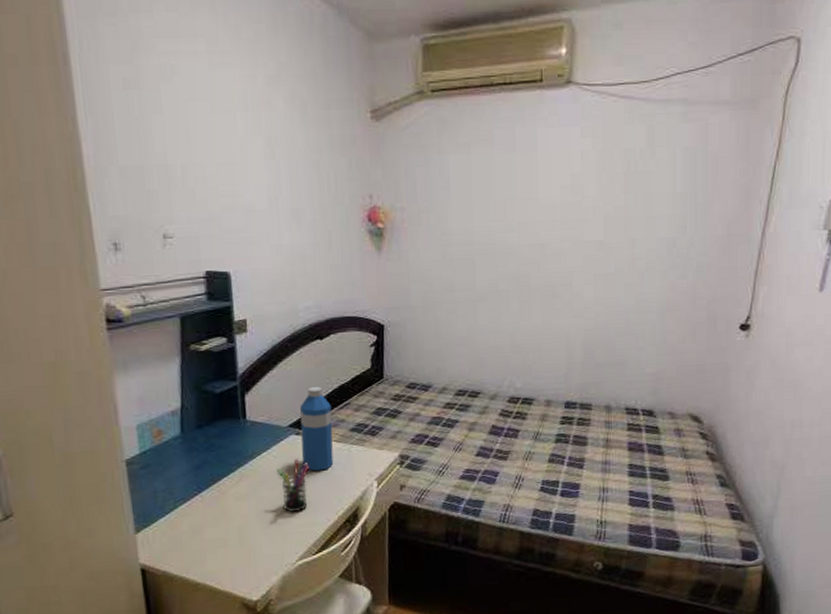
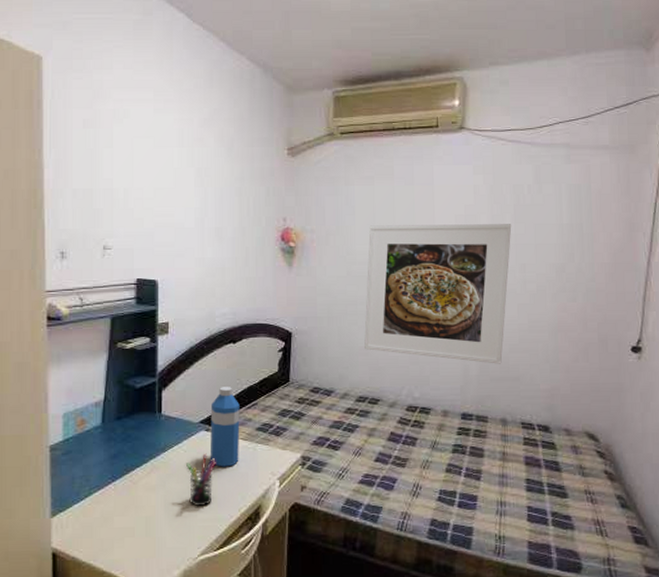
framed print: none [463,194,622,349] -> present [364,224,512,364]

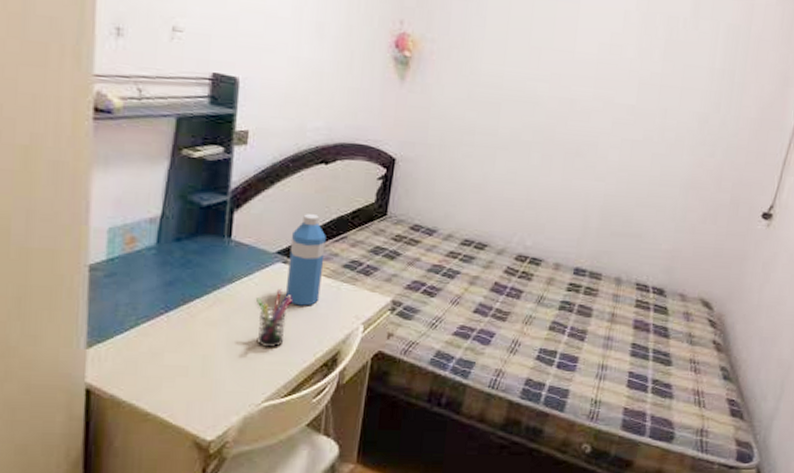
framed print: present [364,224,512,364] -> none [477,42,660,218]

